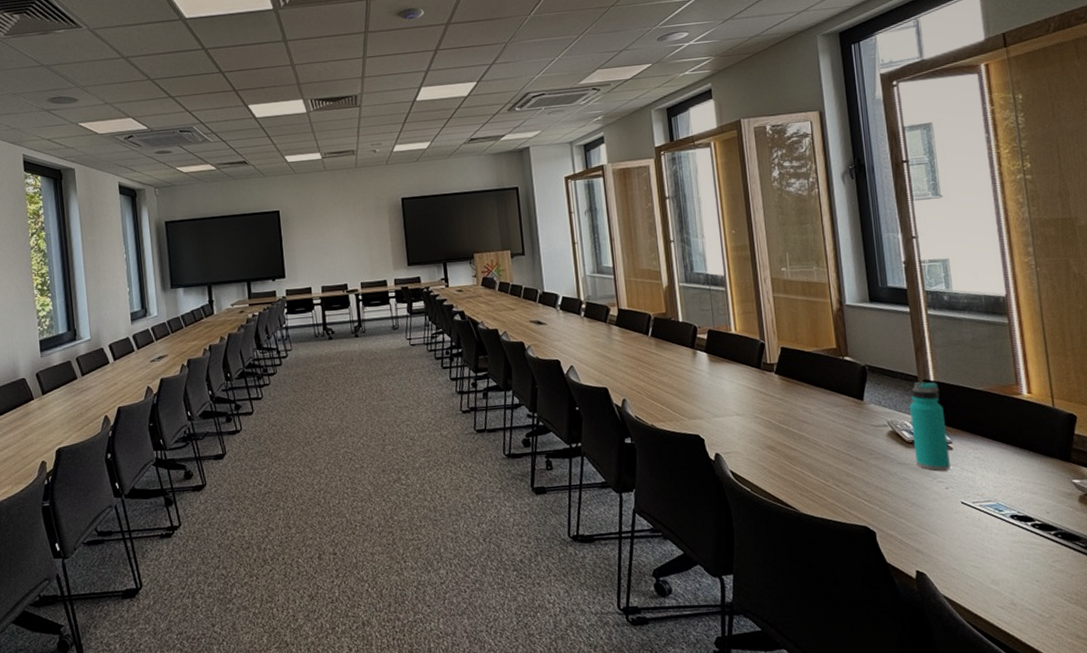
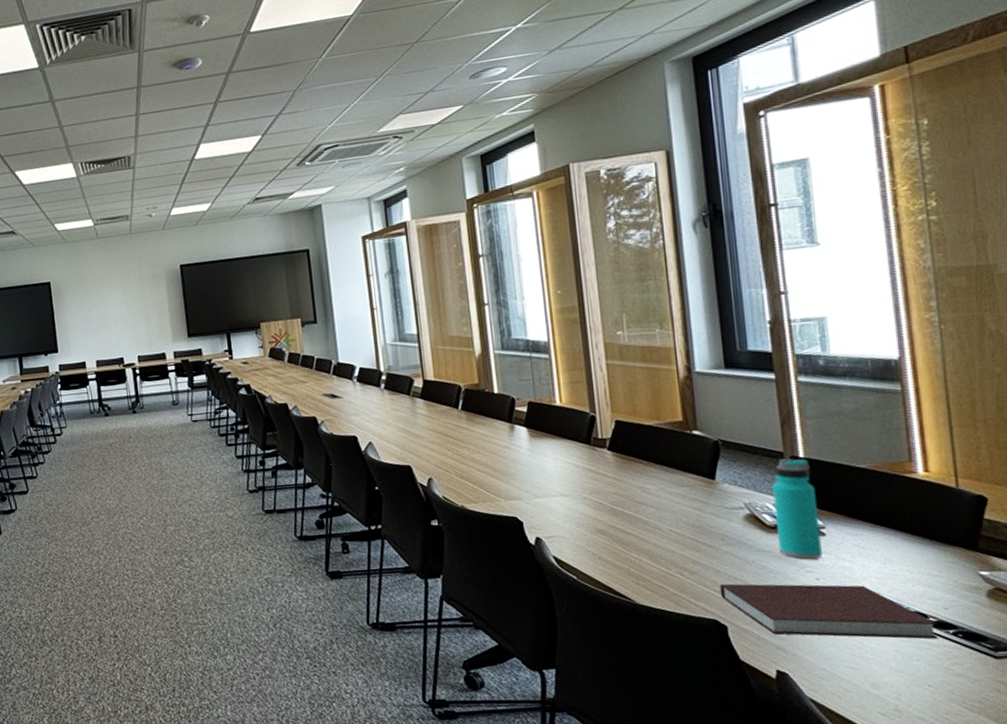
notebook: none [868,493,1044,540] -> present [719,583,939,639]

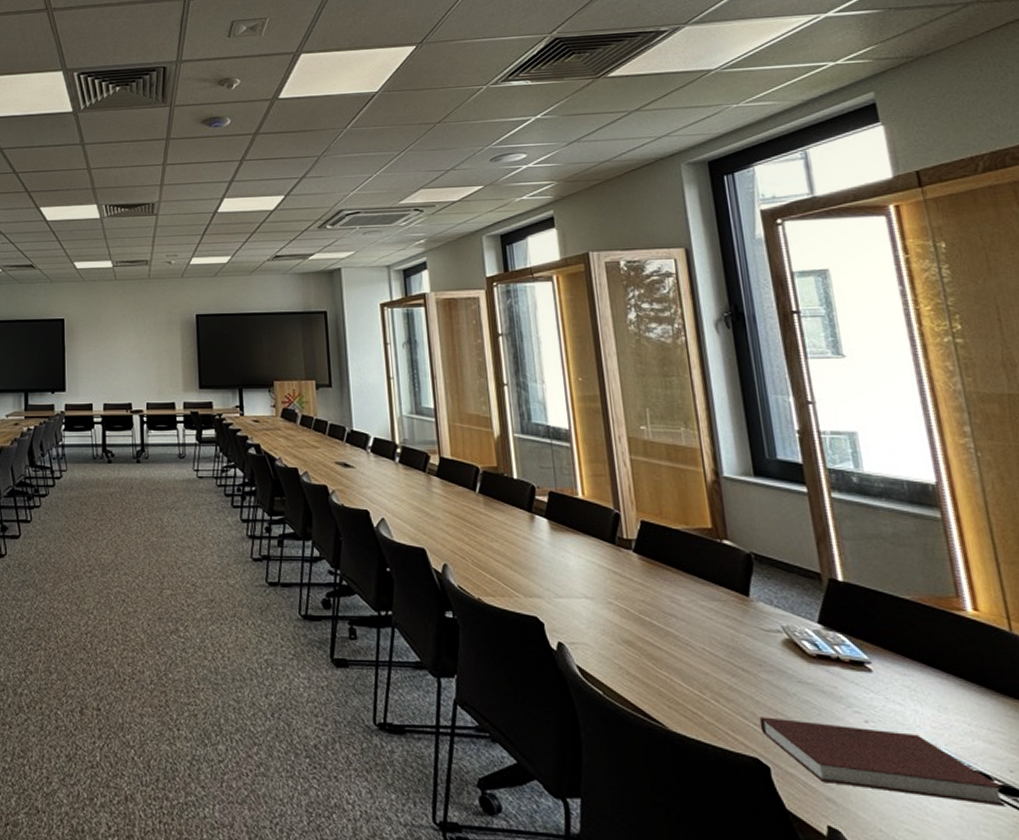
water bottle: present [772,458,822,560] -> none [810,580,870,699]

